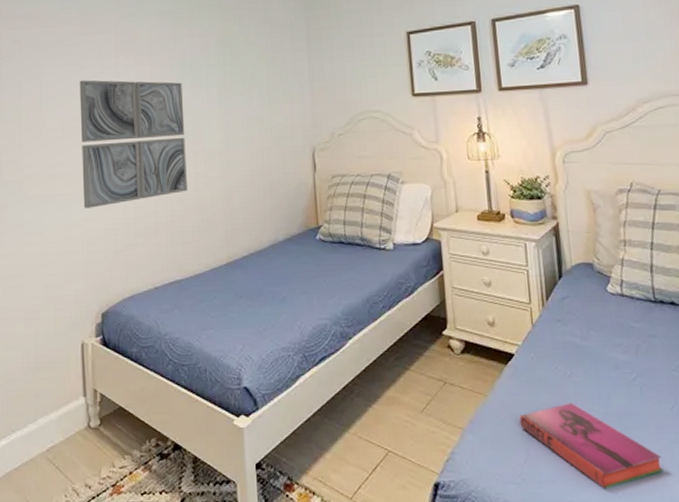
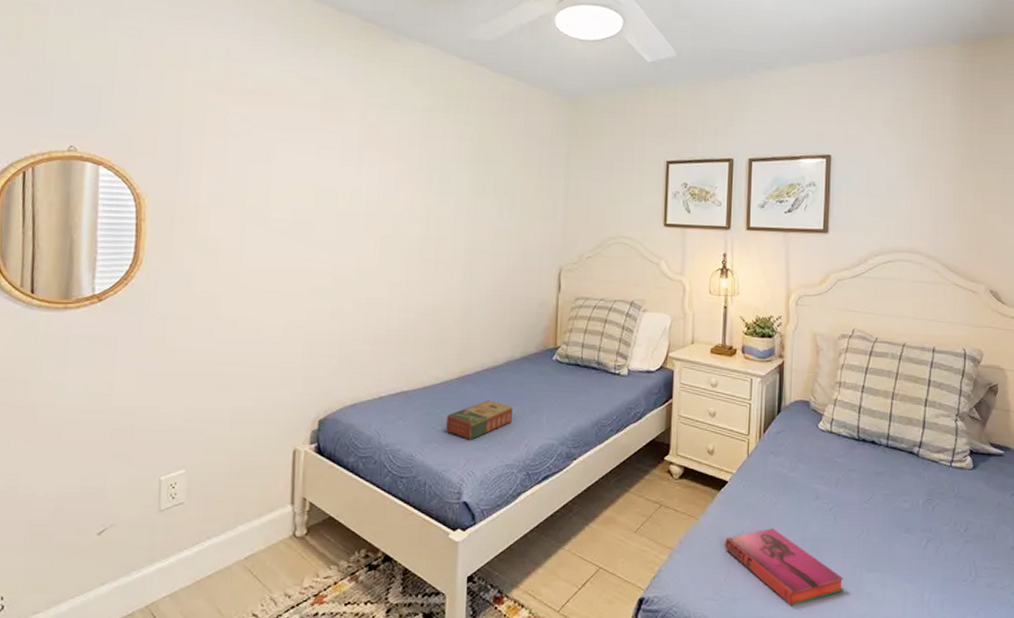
wall art: present [79,80,187,209] -> none [308,171,430,309]
book: none [219,284,283,325] -> present [446,400,512,440]

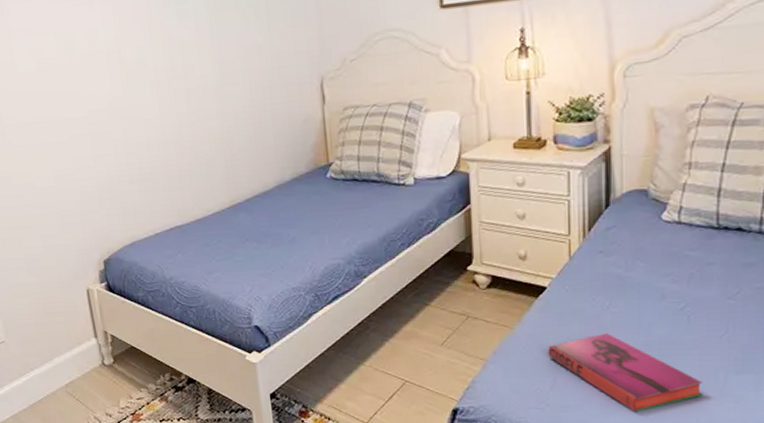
book: present [446,400,512,440] -> none [224,226,292,267]

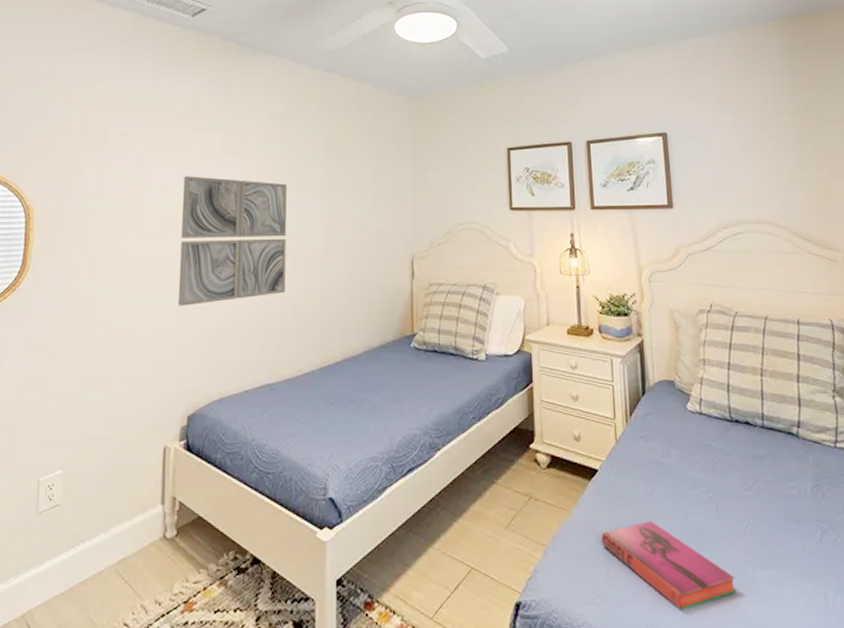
wall art: none [50,10,182,157] -> present [178,176,287,306]

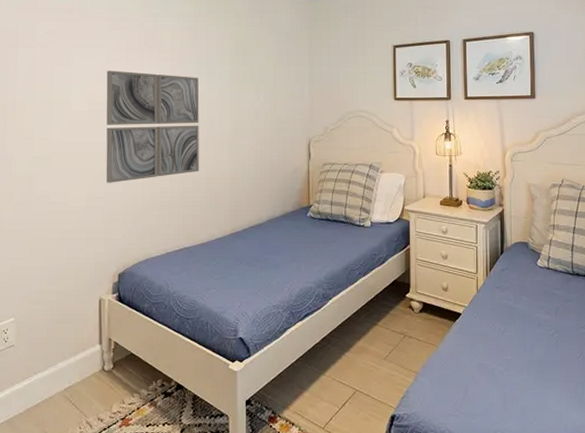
hardback book: present [601,521,737,611] -> none [462,353,568,420]

